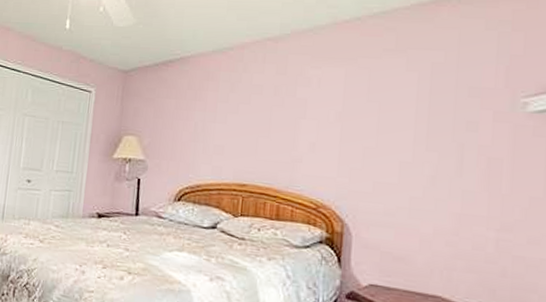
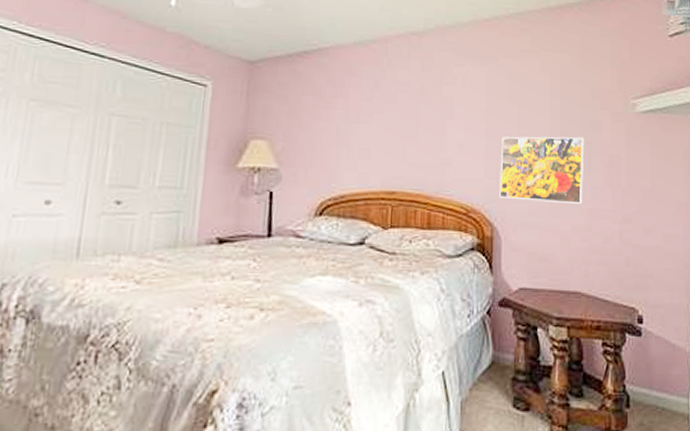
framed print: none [352,136,457,207] -> present [499,136,585,204]

